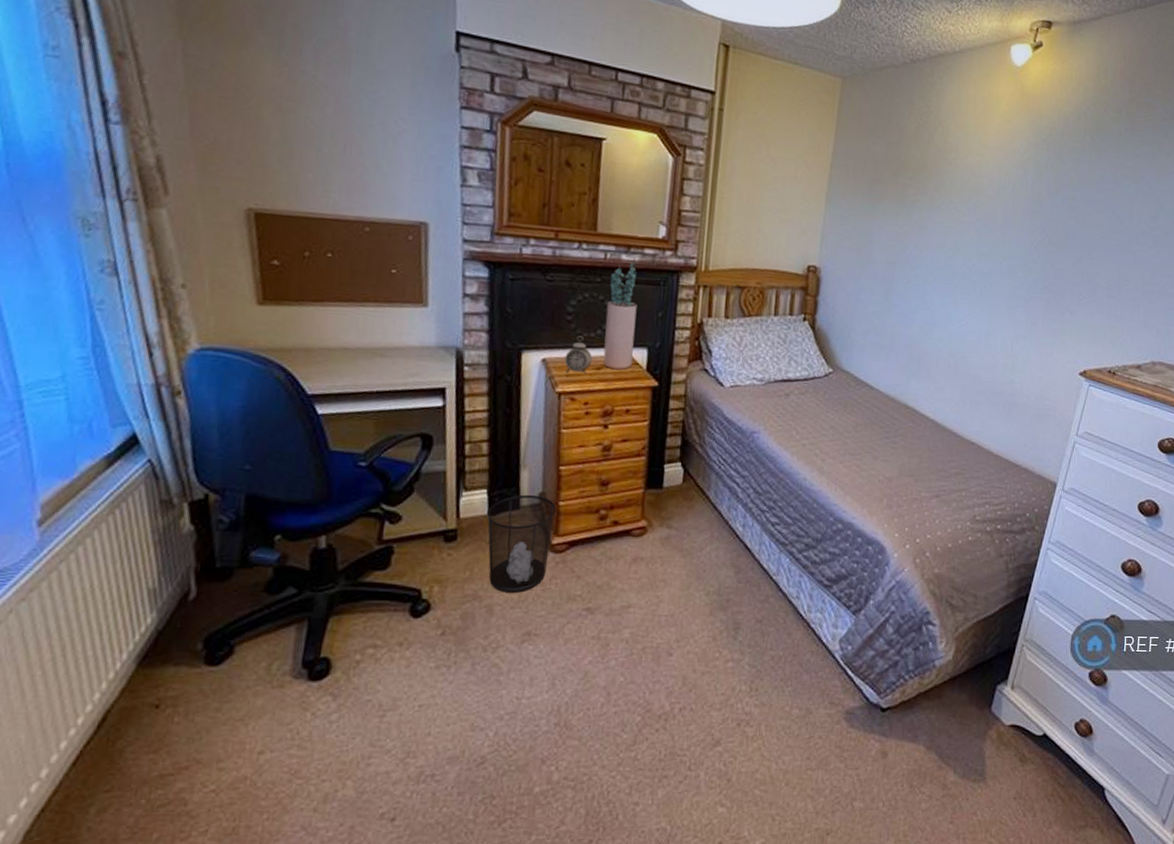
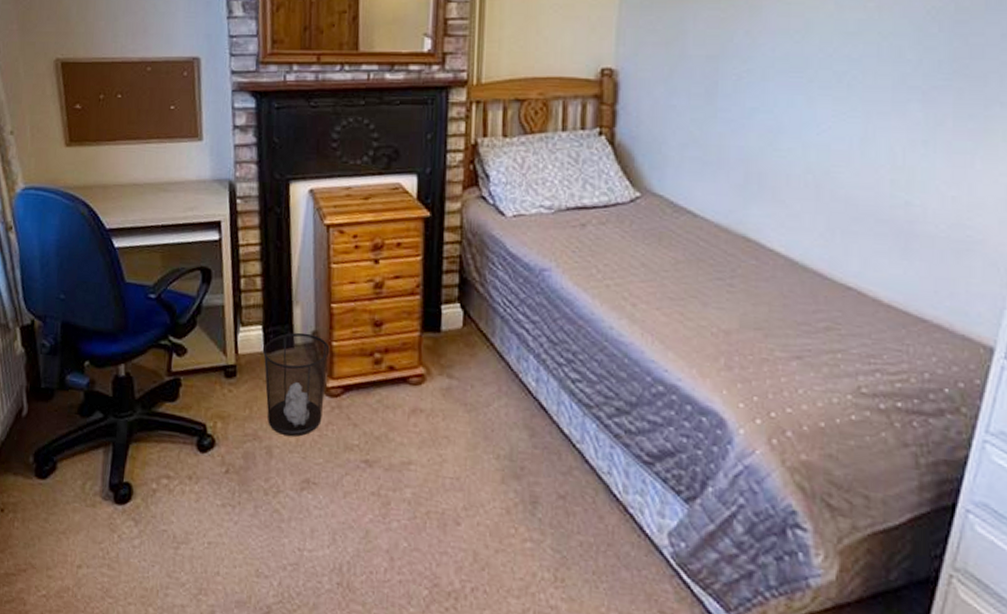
alarm clock: present [564,336,593,375] -> none [331,163,360,205]
vase: present [602,257,637,370] -> none [370,75,404,200]

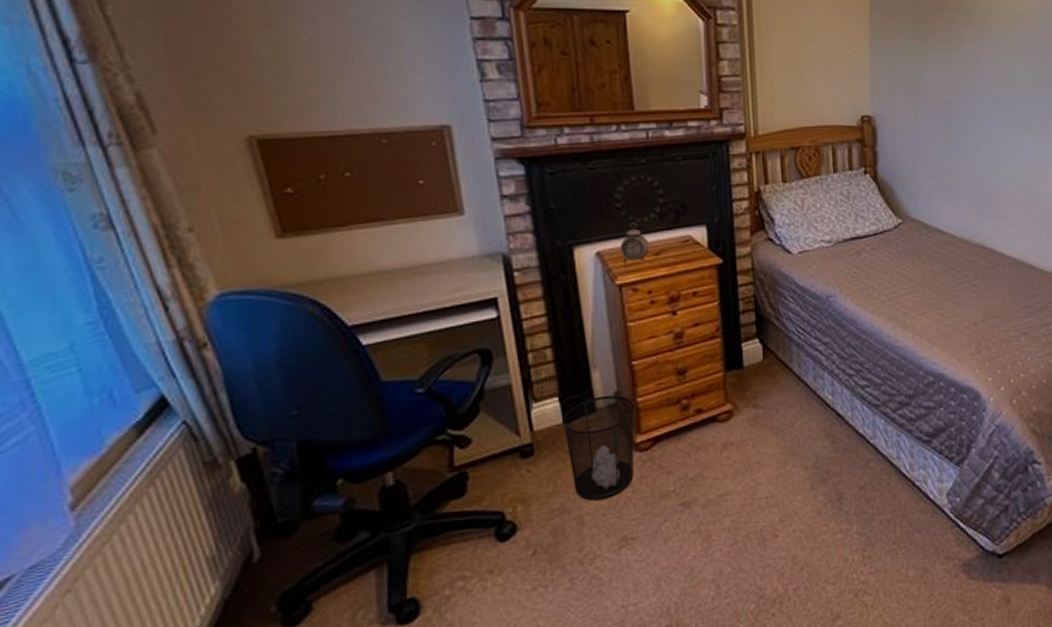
alarm clock: none [331,163,360,205] -> present [620,222,650,263]

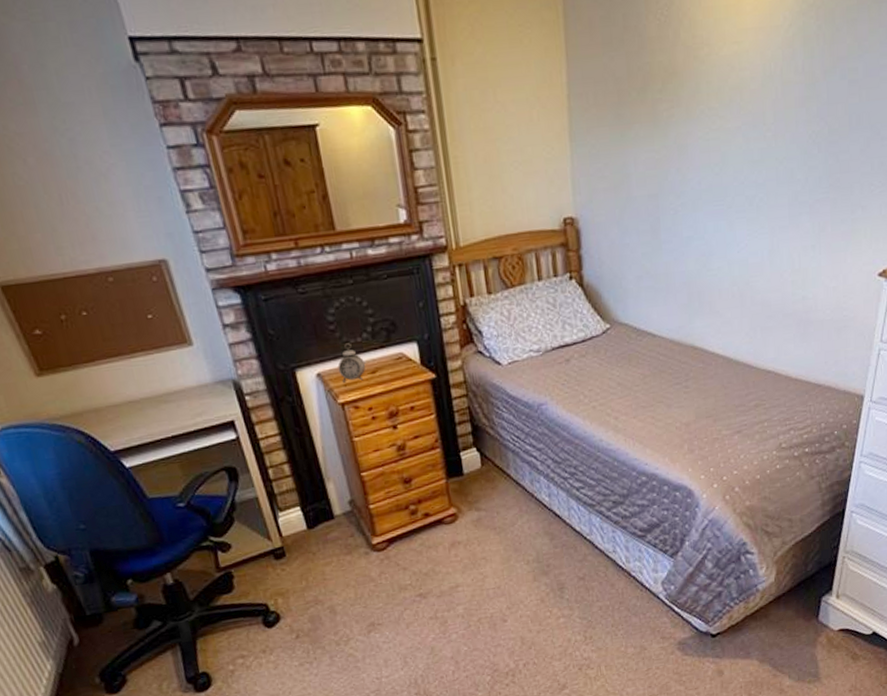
waste bin: present [562,395,635,501] -> none [306,503,374,594]

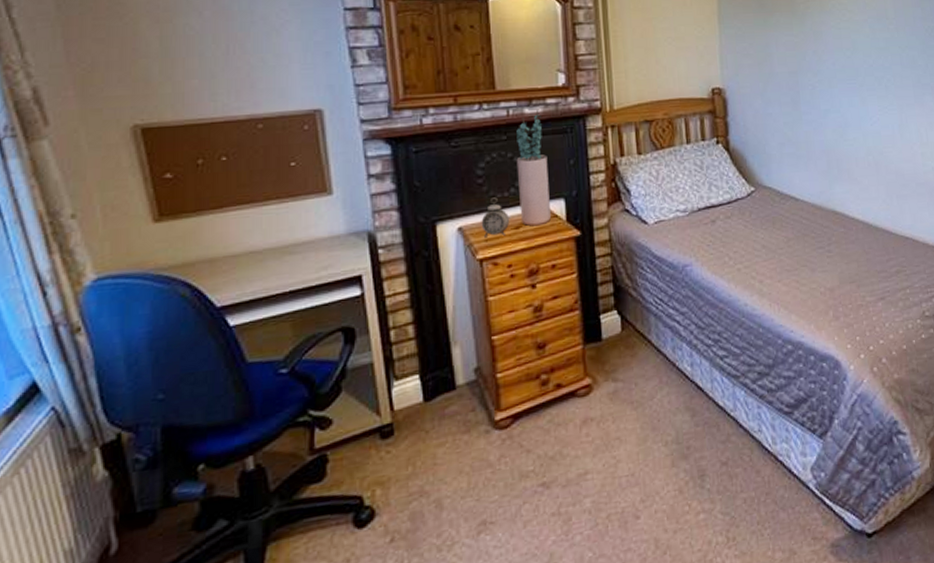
vase: none [362,249,405,371] -> present [516,109,551,227]

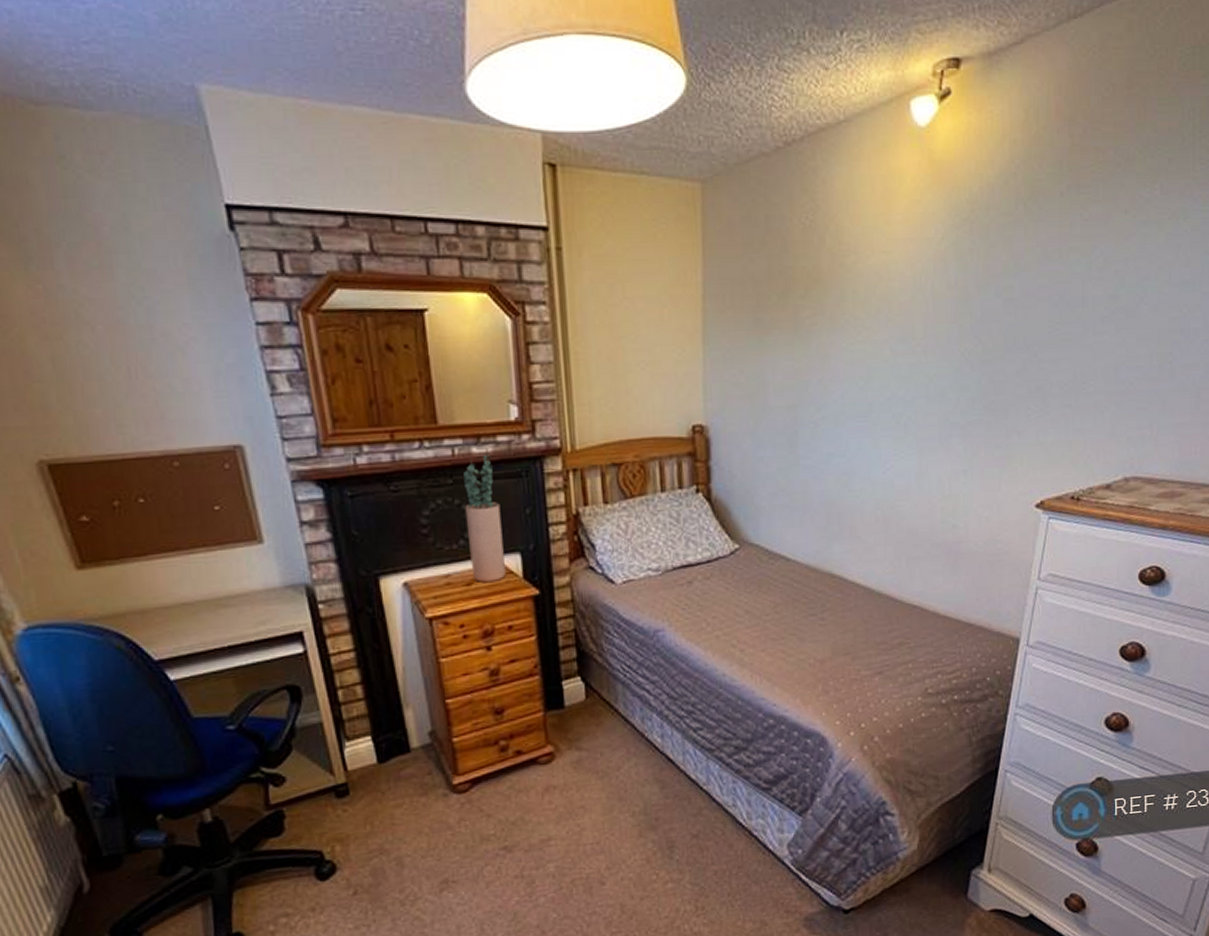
alarm clock: present [481,197,510,238] -> none [428,550,461,595]

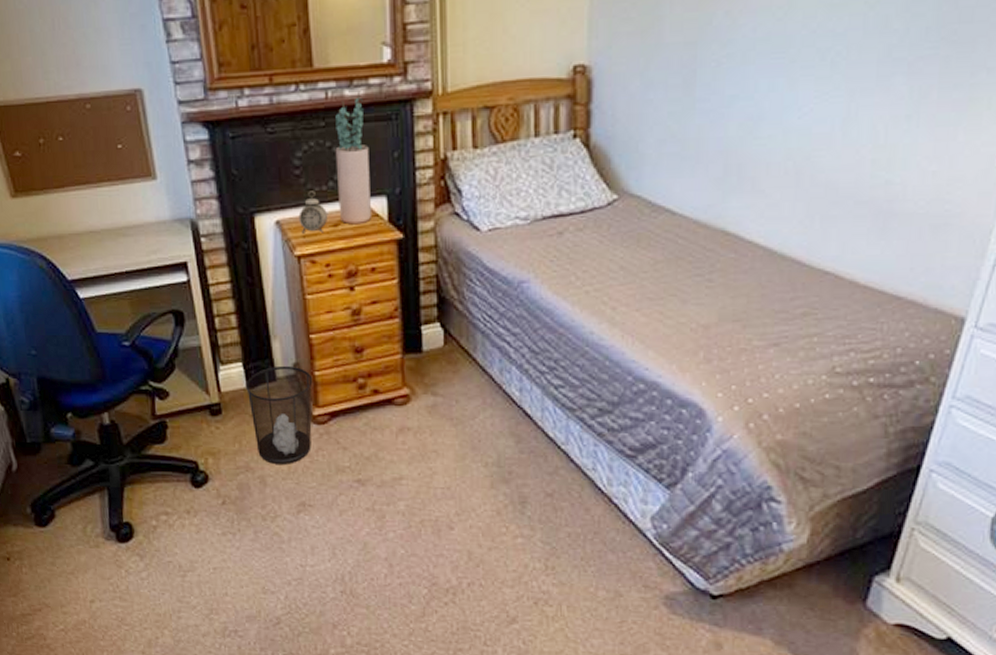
waste bin: none [376,734,453,843] -> present [246,365,313,464]
alarm clock: none [428,550,461,595] -> present [298,191,328,234]

